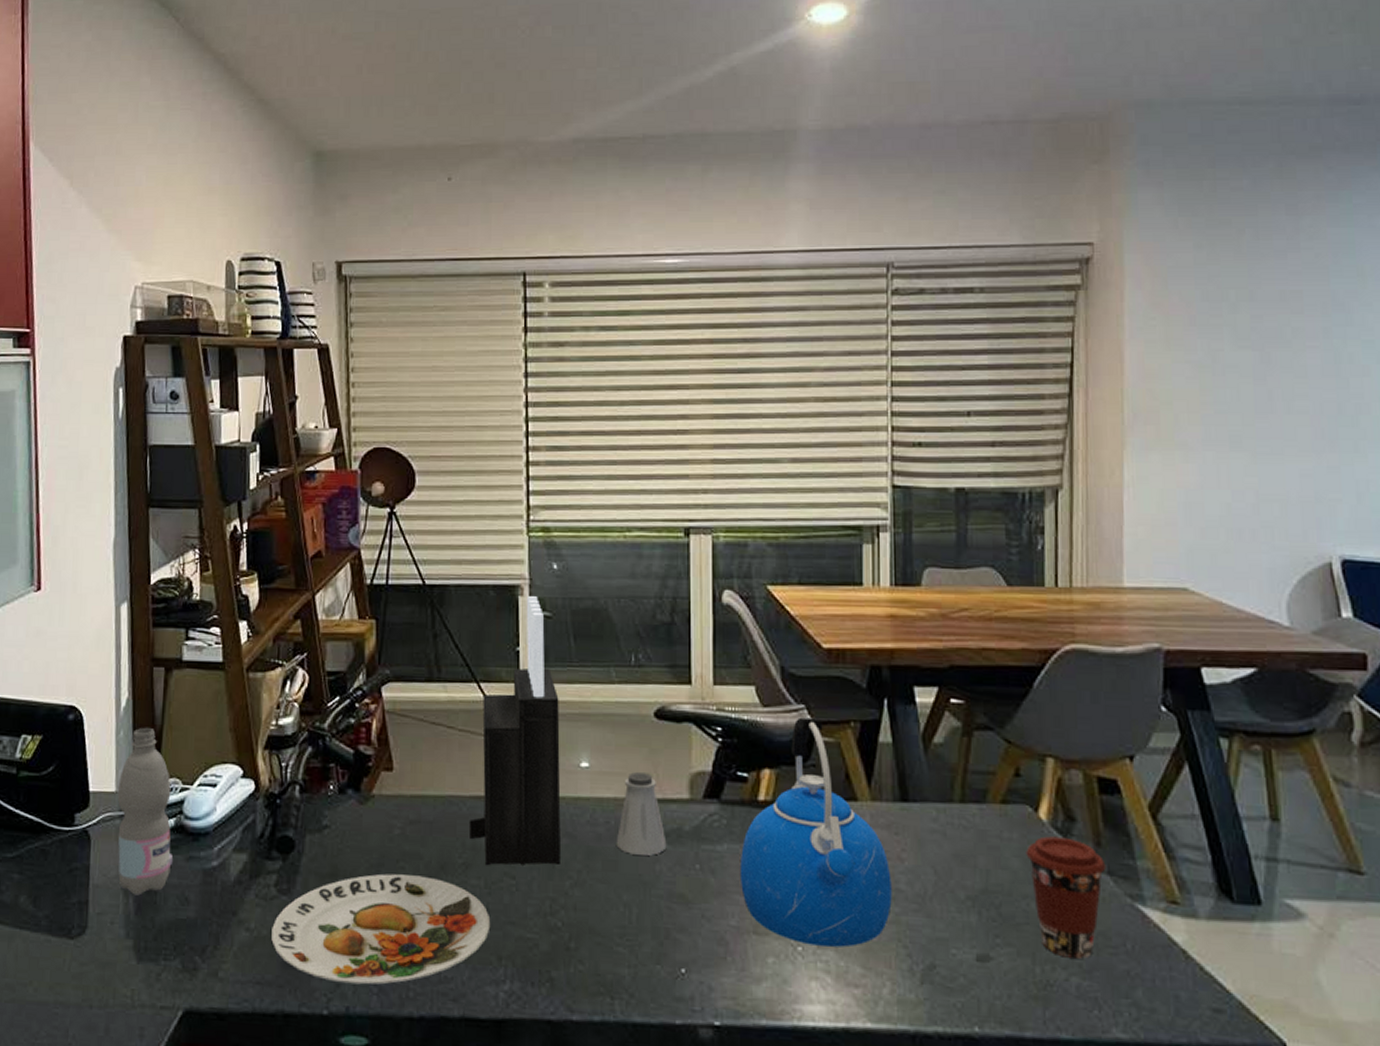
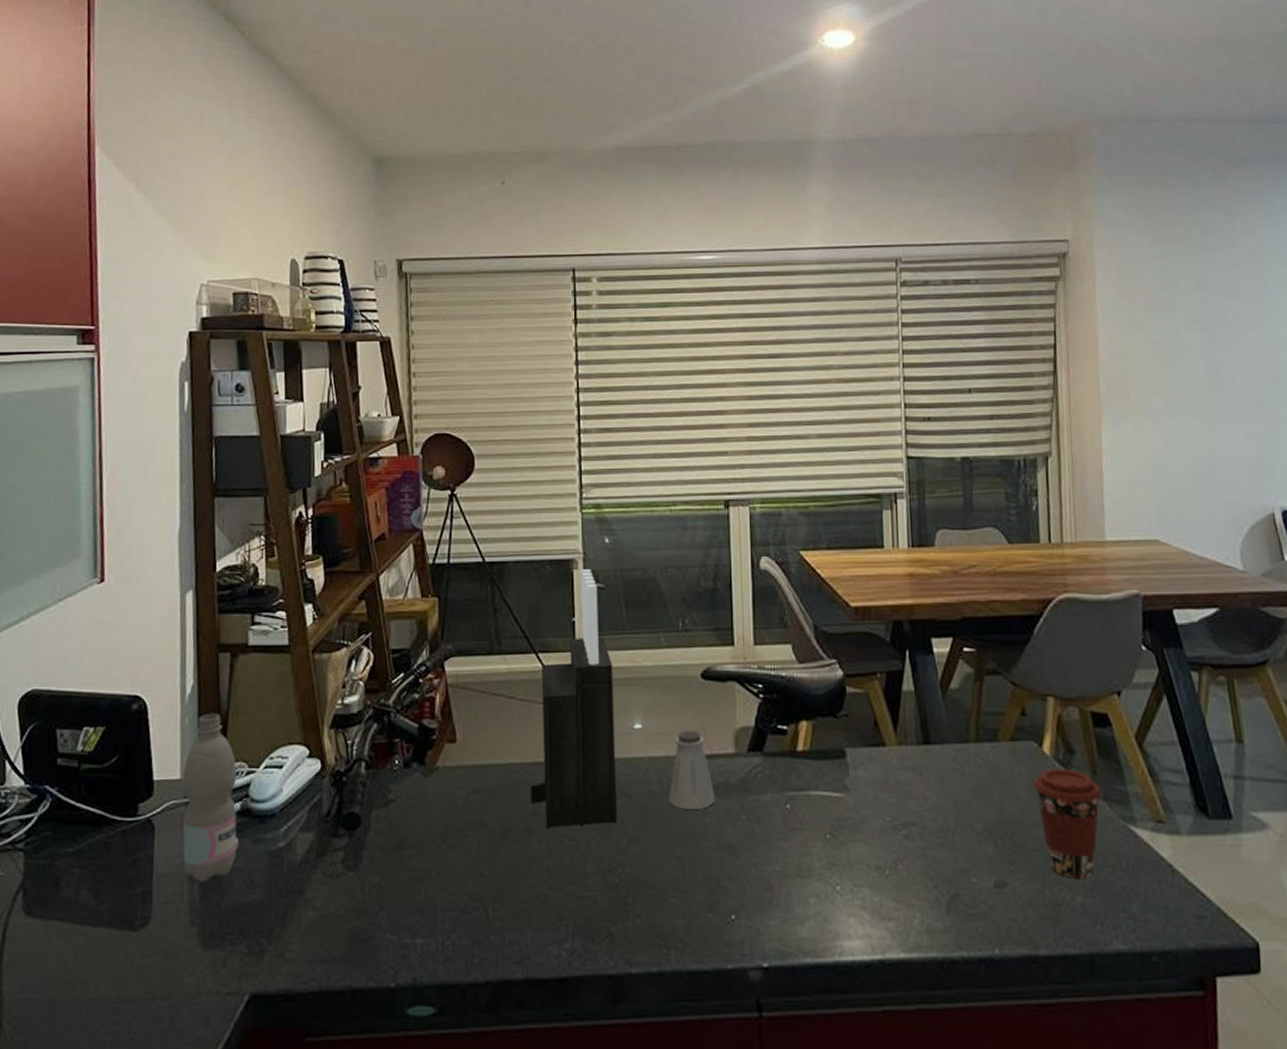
plate: present [271,874,491,985] -> none [338,843,552,955]
kettle: present [739,717,892,947] -> none [782,671,919,884]

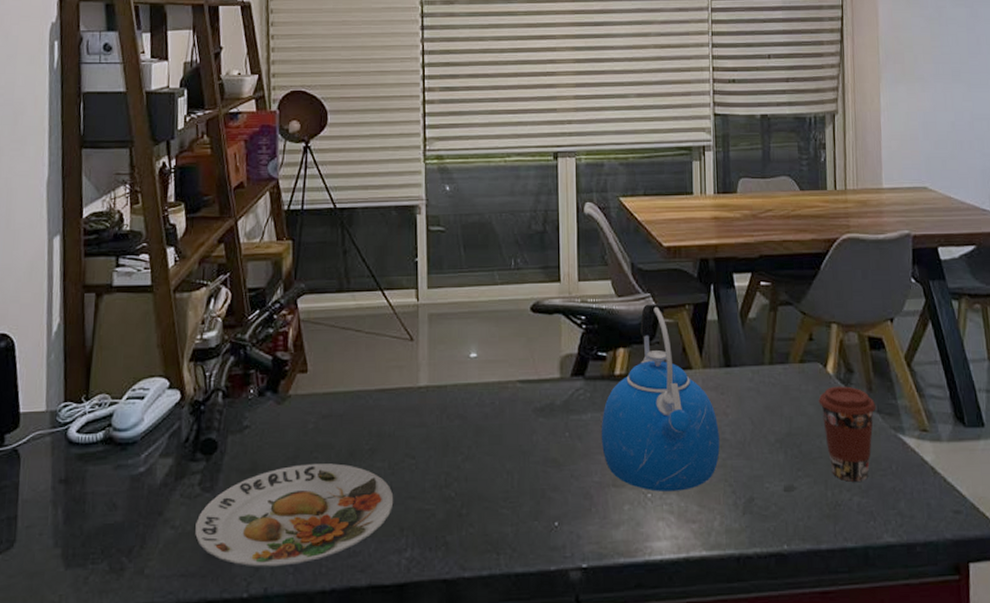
water bottle: present [182,713,240,882] -> none [47,349,102,506]
plate: none [338,843,552,955] -> present [195,463,394,567]
knife block: present [530,569,617,829] -> none [374,214,454,450]
saltshaker: present [668,731,715,809] -> none [500,359,542,429]
kettle: none [782,671,919,884] -> present [601,304,720,492]

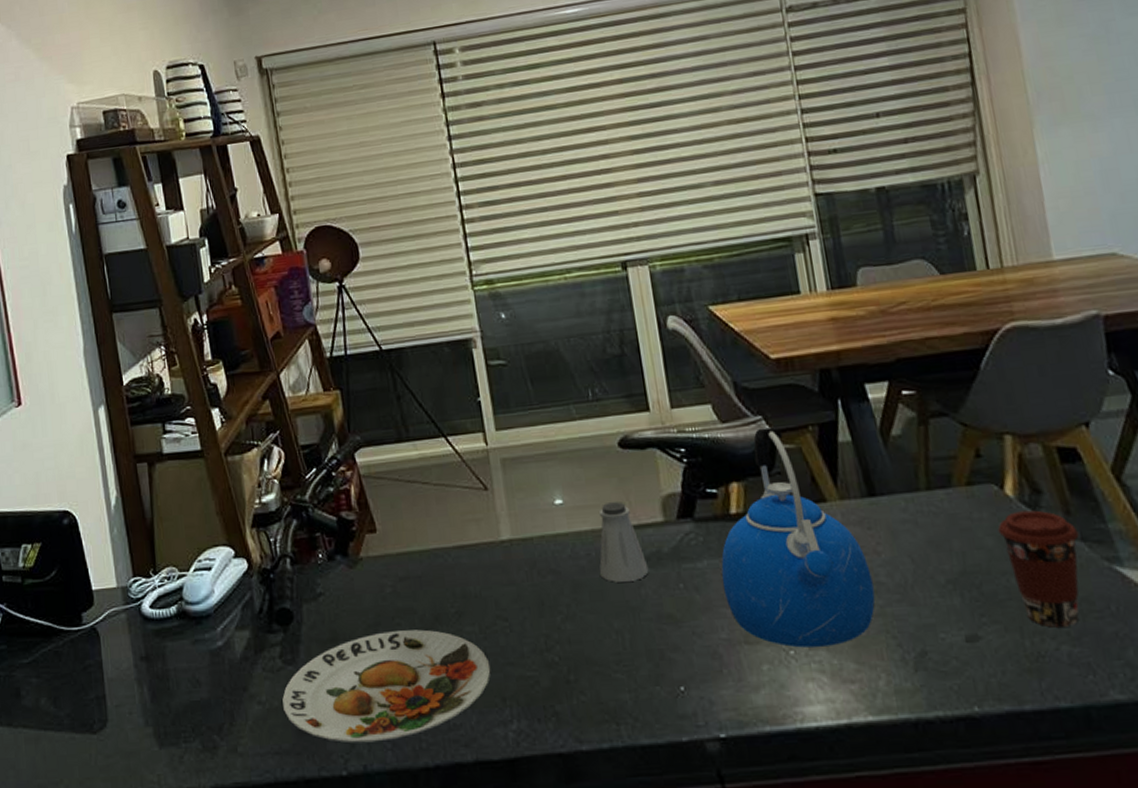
saltshaker: none [500,359,542,429] -> present [599,502,649,582]

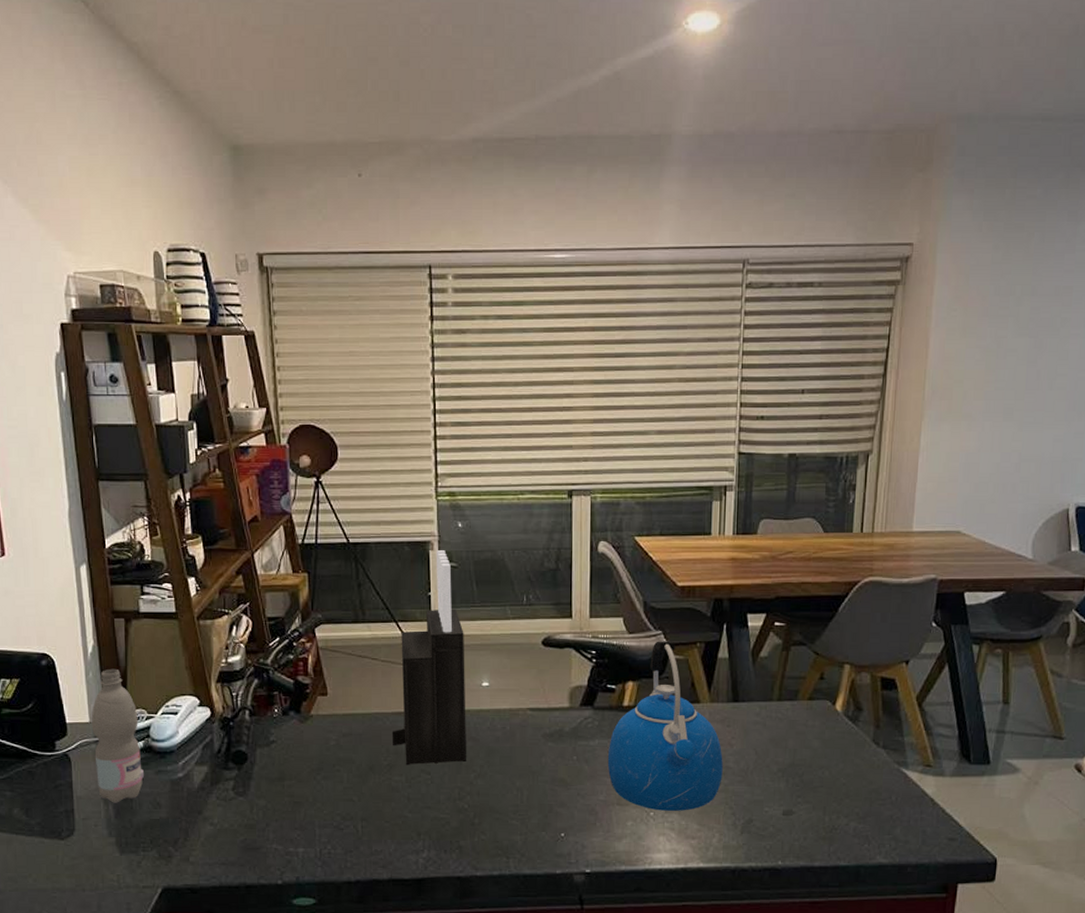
water bottle: none [118,521,181,684] -> present [91,668,145,803]
plate: present [282,629,491,743] -> none [232,776,411,860]
knife block: none [452,347,549,612] -> present [391,550,466,766]
saltshaker: present [599,502,649,582] -> none [510,689,551,751]
coffee cup: present [997,510,1079,628] -> none [824,723,882,809]

